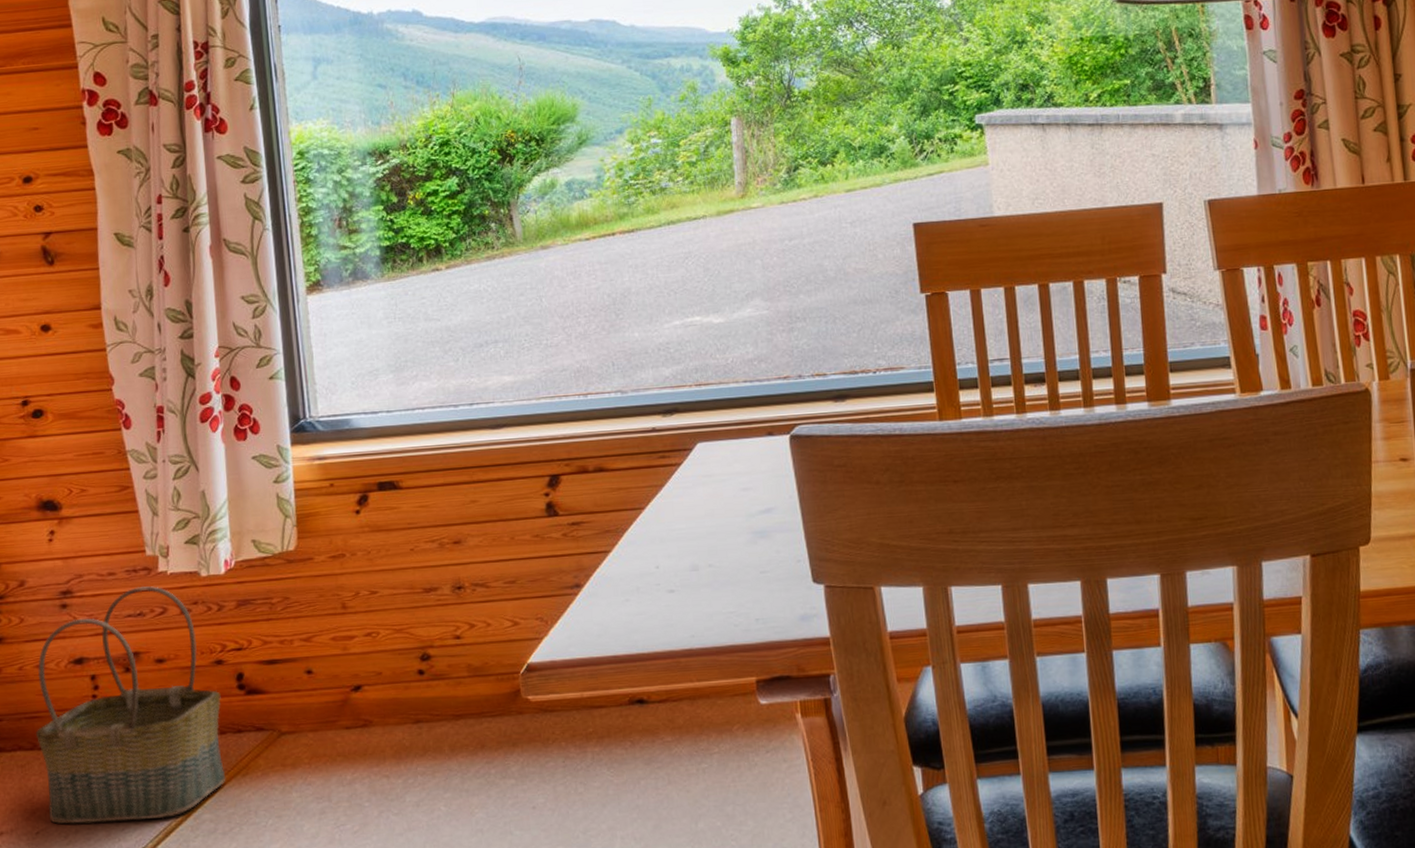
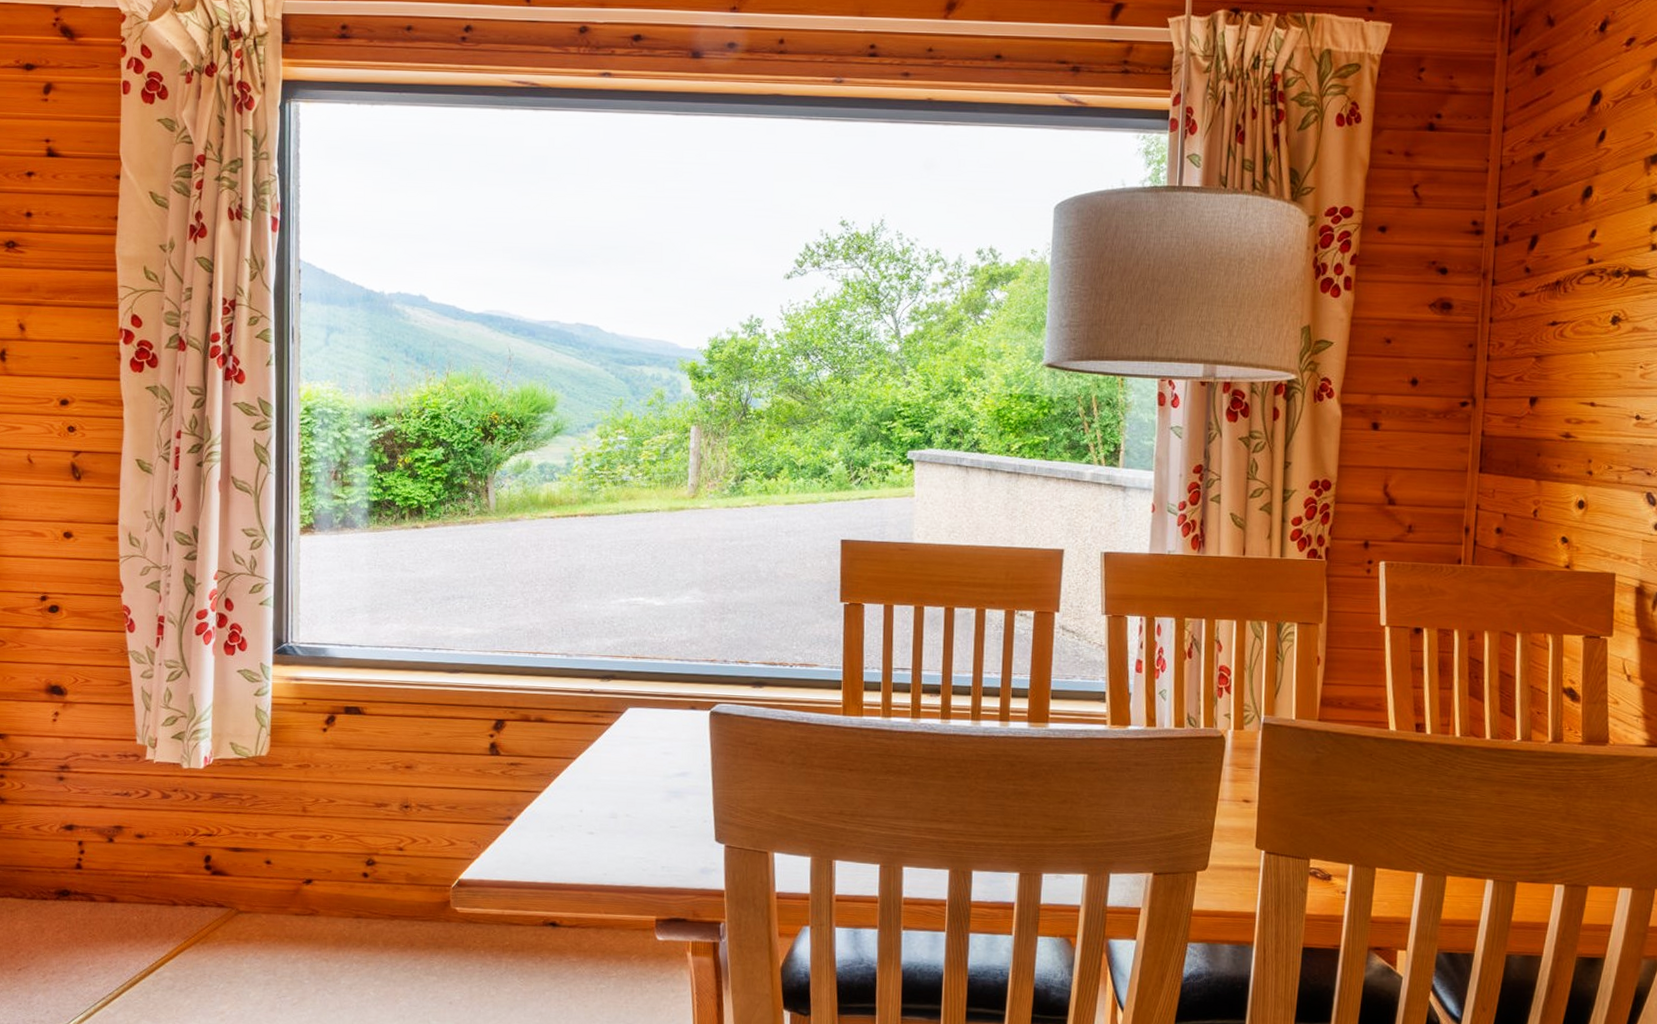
basket: present [36,586,226,825] -> none [26,770,190,972]

